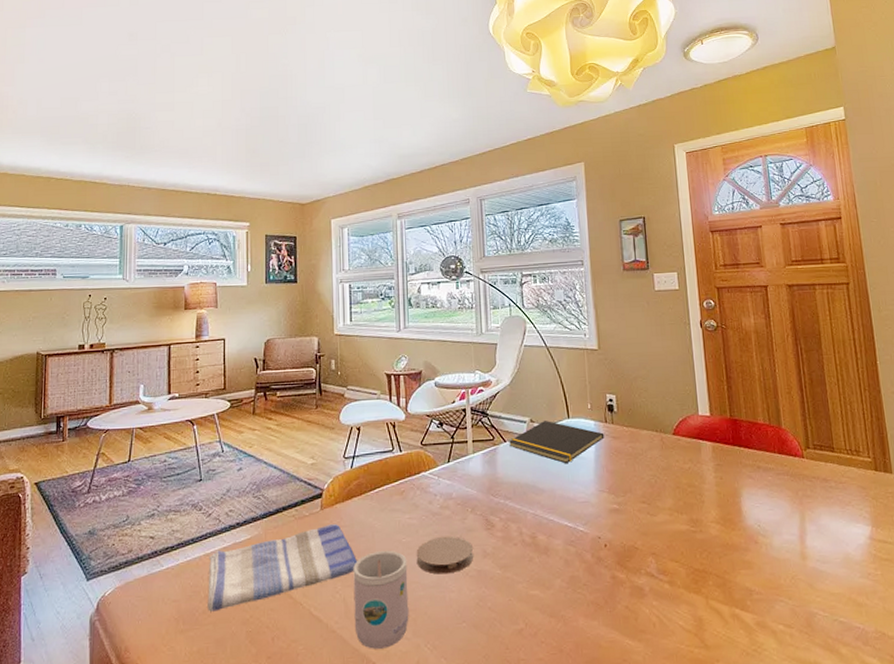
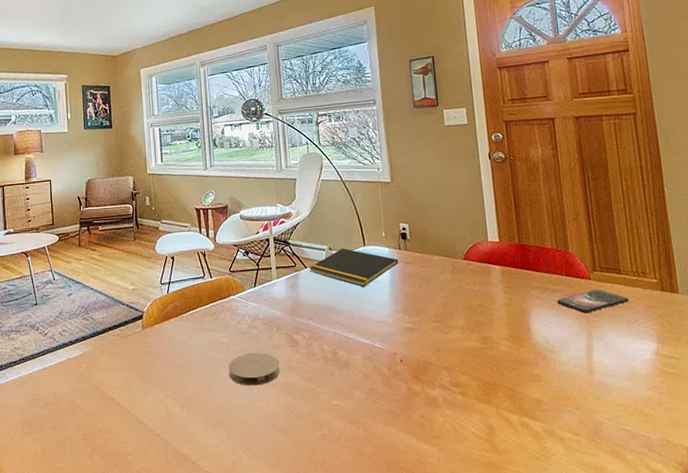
dish towel: present [208,524,357,612] -> none [47,342,176,417]
mug: present [353,550,409,649] -> none [173,365,224,450]
smartphone: none [769,468,843,494] -> present [557,289,629,314]

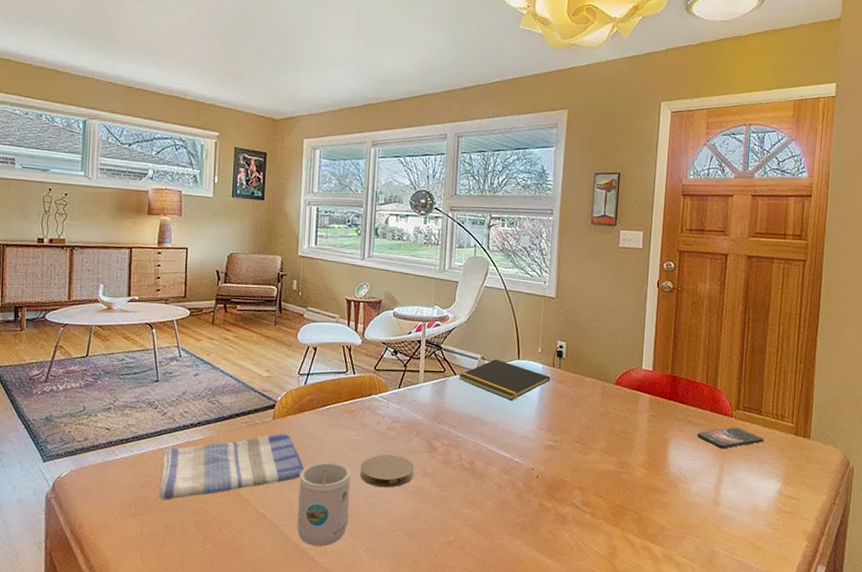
dish towel: none [47,342,176,417] -> present [159,433,304,500]
mug: none [173,365,224,450] -> present [297,461,351,546]

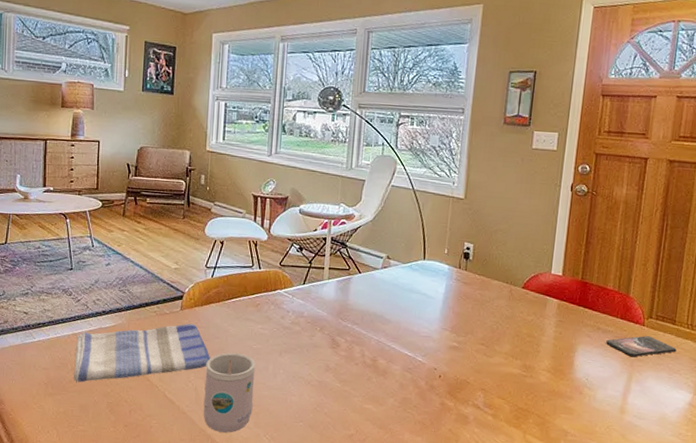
coaster: present [360,454,415,488] -> none [264,348,318,380]
notepad: present [458,359,550,401] -> none [363,259,456,301]

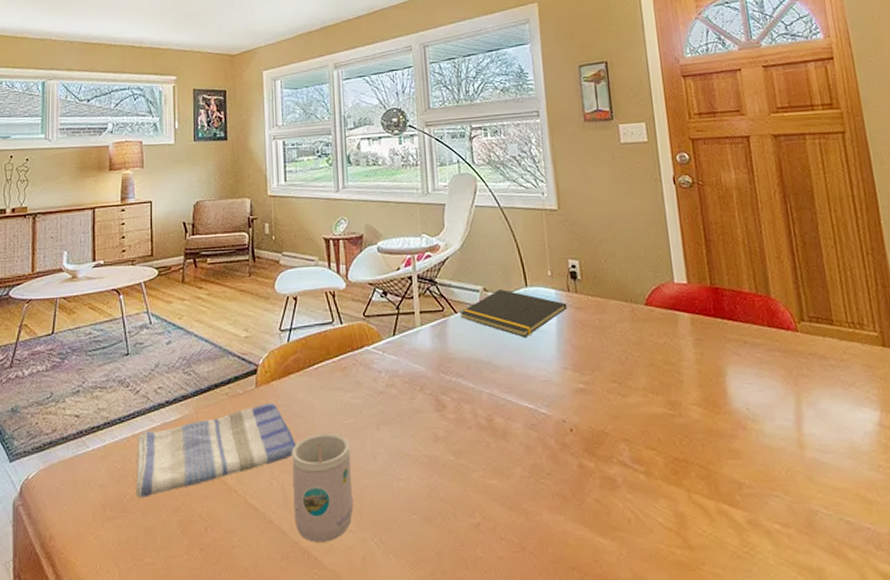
notepad: none [363,259,456,301] -> present [459,289,567,338]
smartphone: present [606,336,677,357] -> none [758,344,845,373]

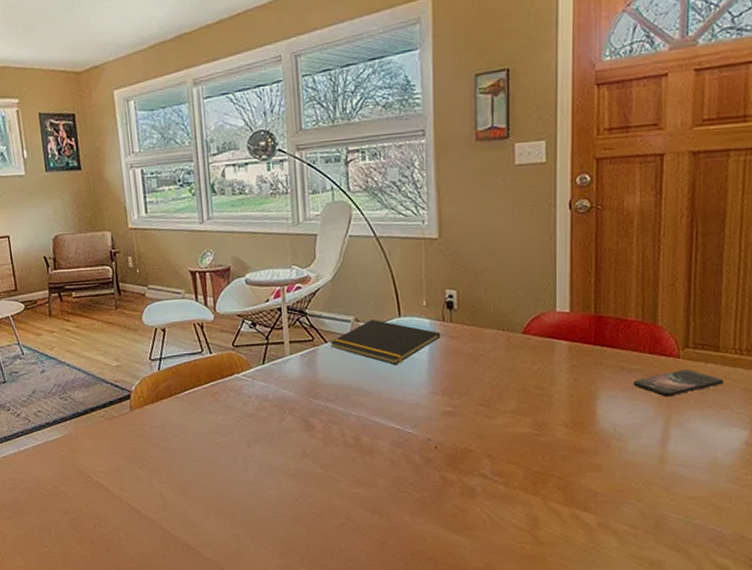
dish towel: present [136,403,295,498] -> none [23,424,171,502]
mug: present [291,432,354,543] -> none [167,449,227,537]
smartphone: none [758,344,845,373] -> present [634,369,724,397]

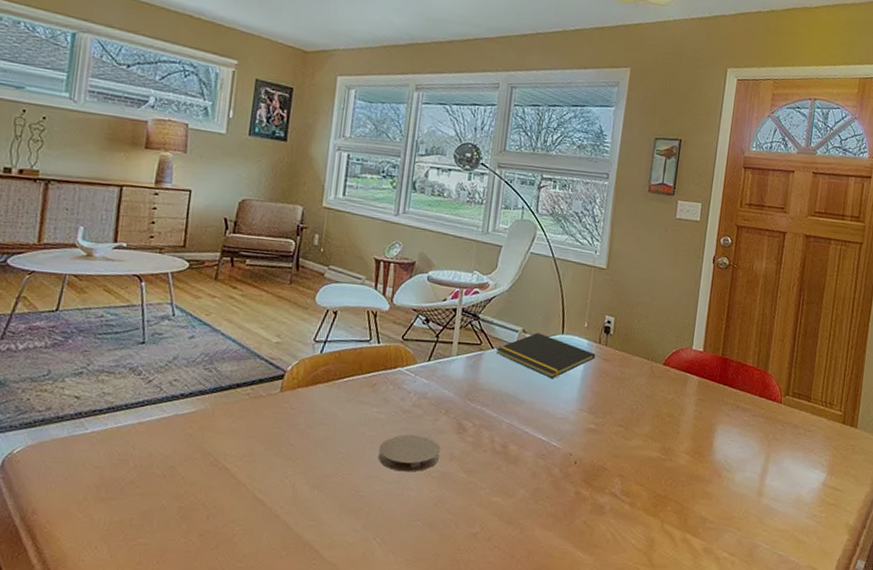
coaster: none [231,436,293,473] -> present [378,434,441,472]
smartphone: present [634,369,724,397] -> none [745,414,812,437]

